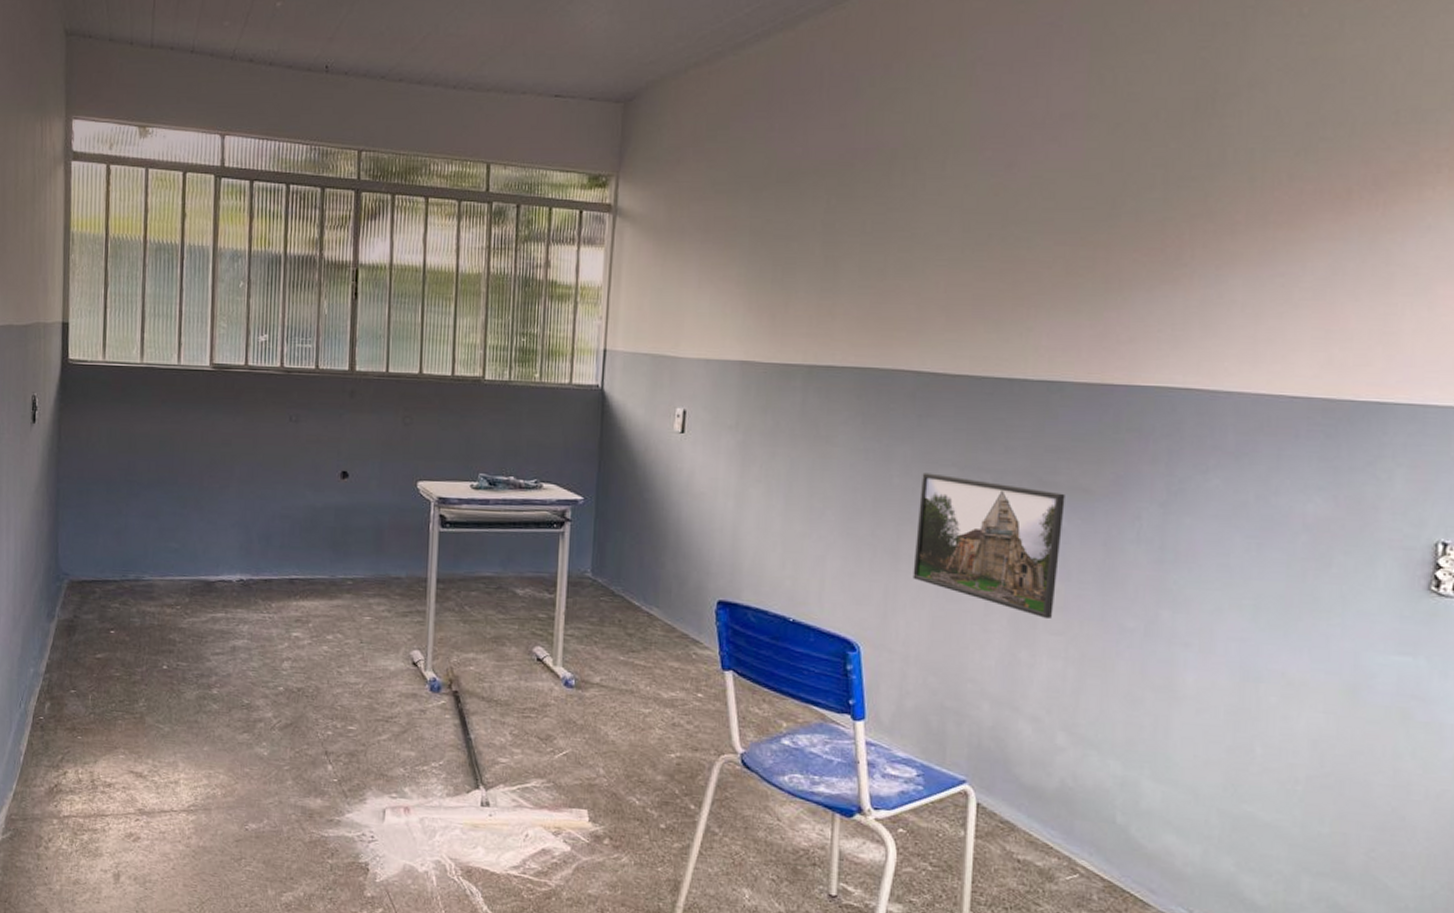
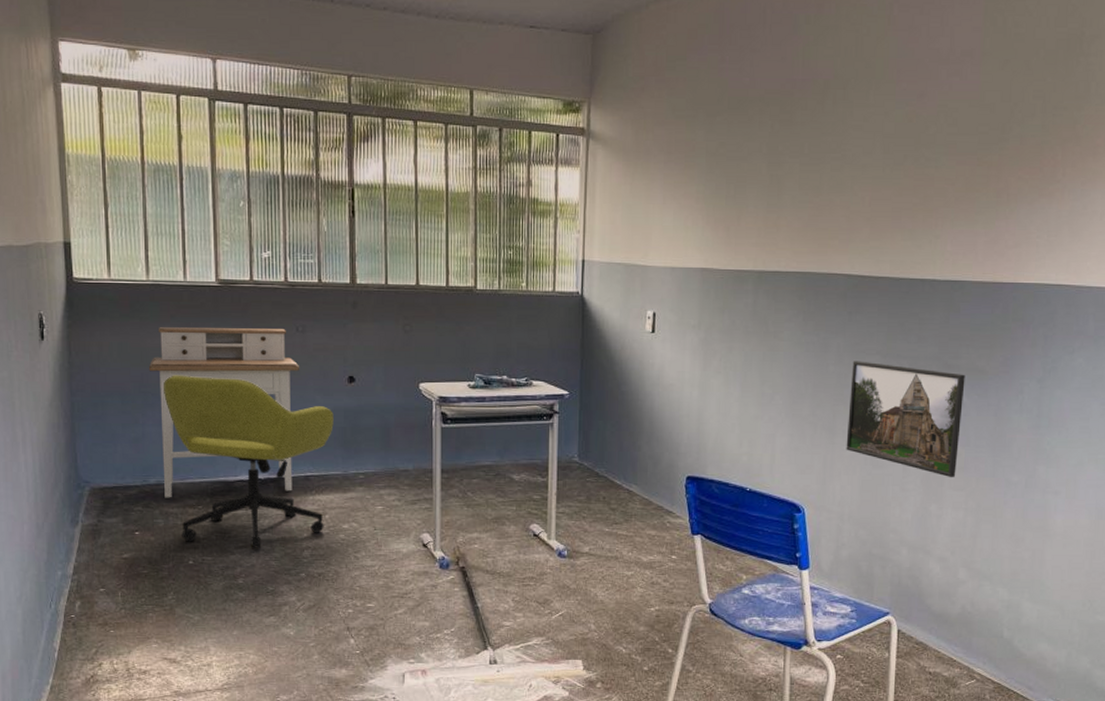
desk: none [136,413,291,596] -> present [148,327,300,498]
office chair: none [149,463,324,658] -> present [164,375,334,550]

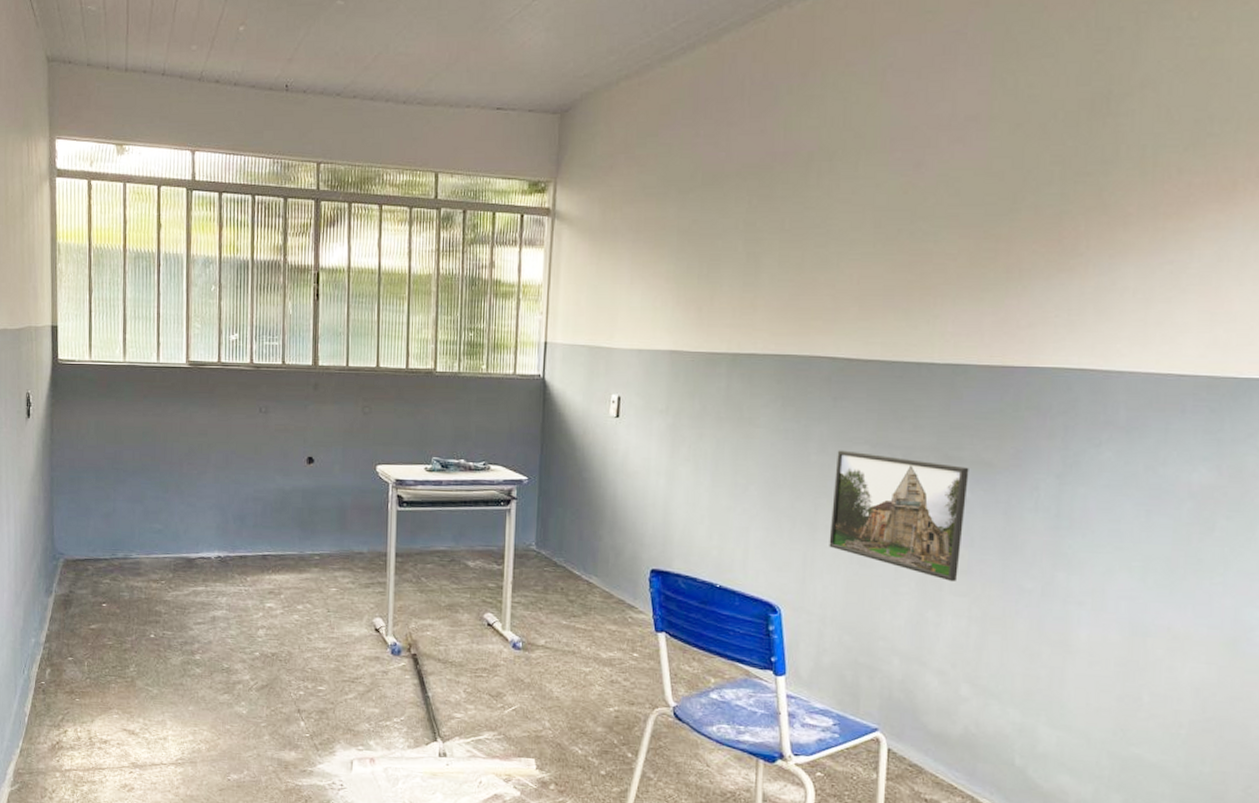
desk: present [148,327,300,498] -> none [121,407,262,572]
office chair: present [164,375,334,550] -> none [134,452,292,627]

